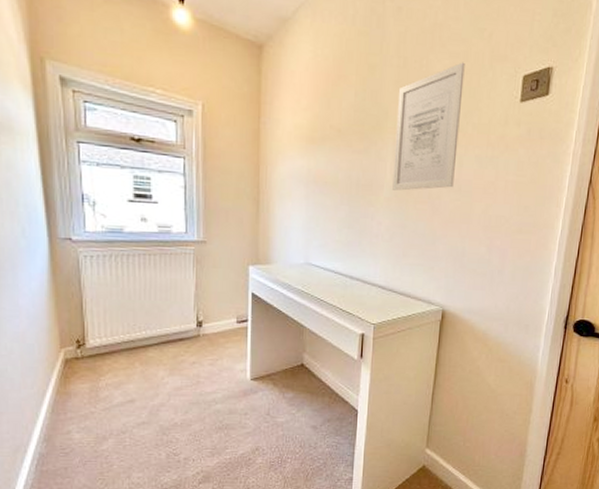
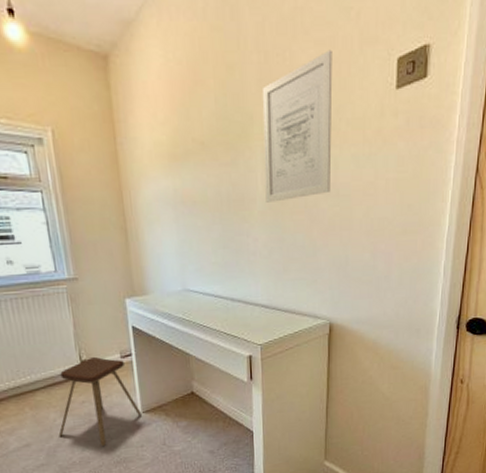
music stool: none [164,318,249,411] -> present [58,356,141,447]

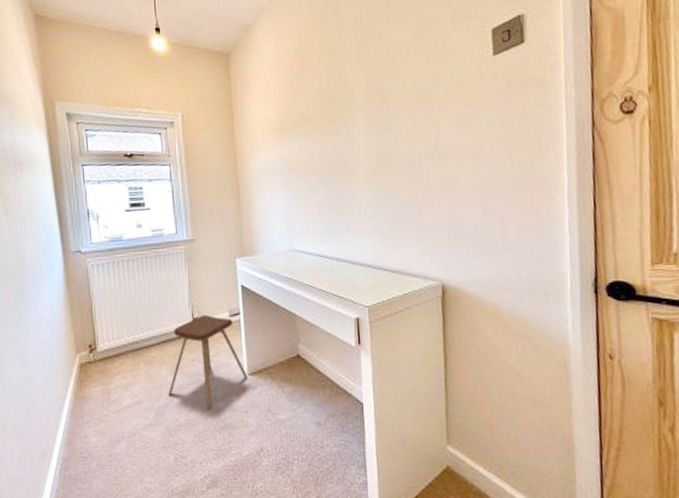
wall art: present [261,50,333,202] -> none [361,29,434,166]

